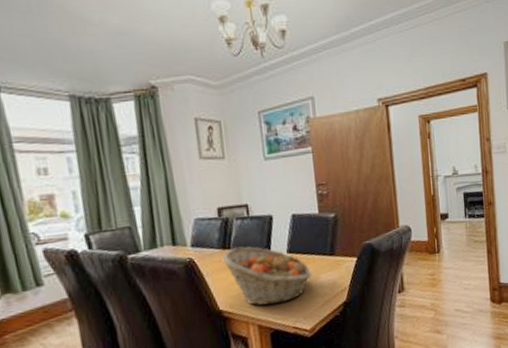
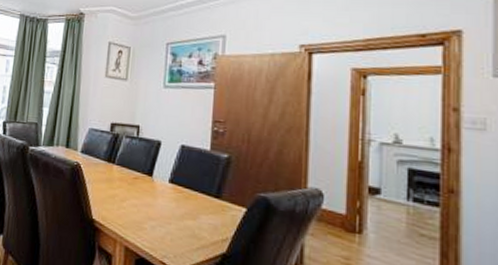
fruit basket: present [222,246,311,306] -> none [105,163,191,232]

